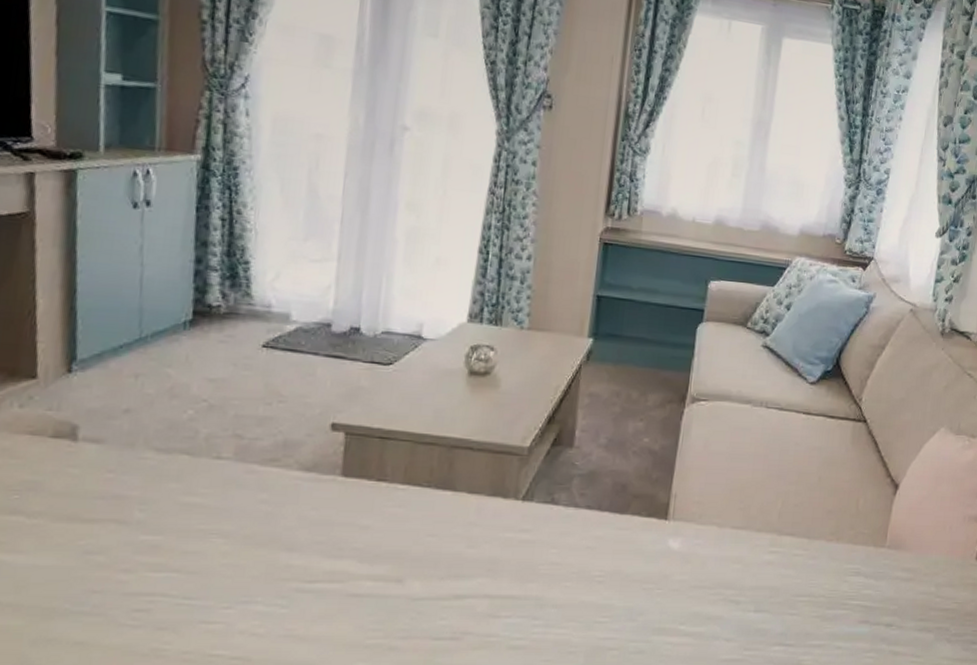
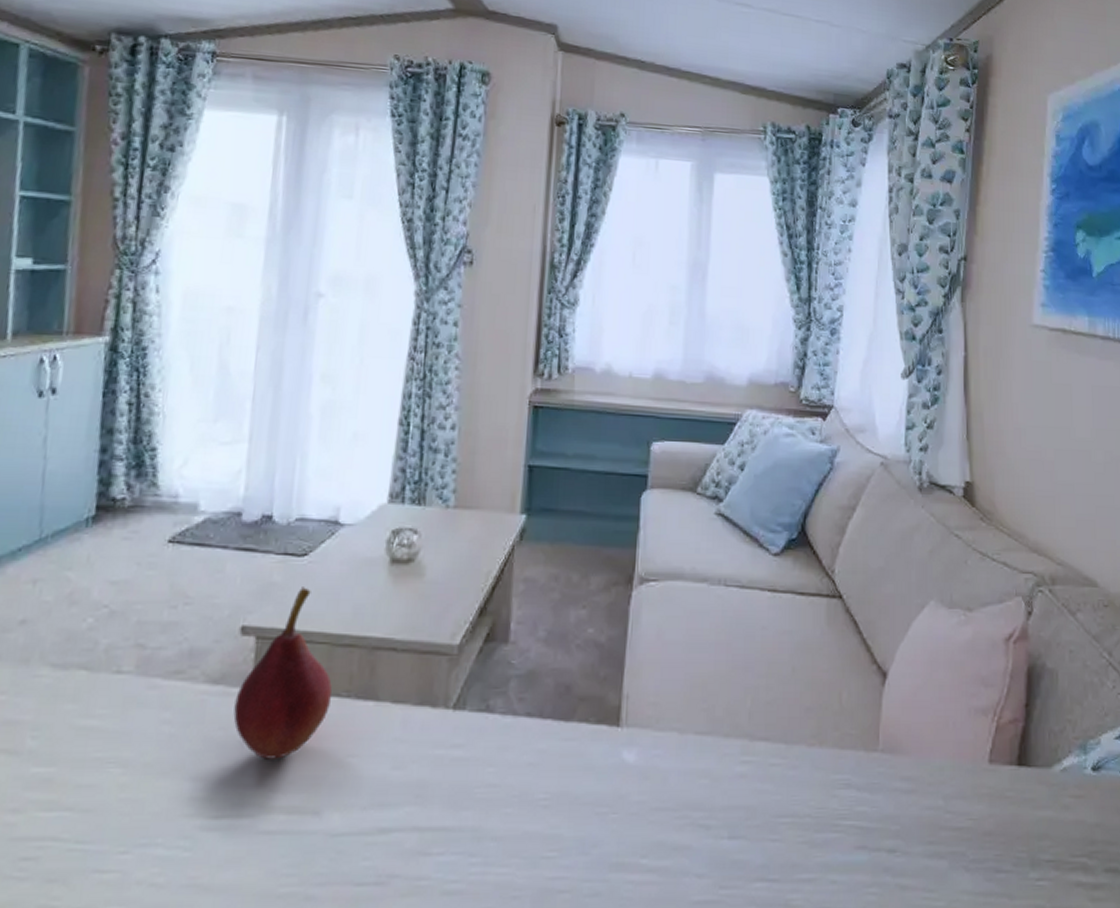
fruit: none [325,392,415,536] -> present [233,587,333,759]

